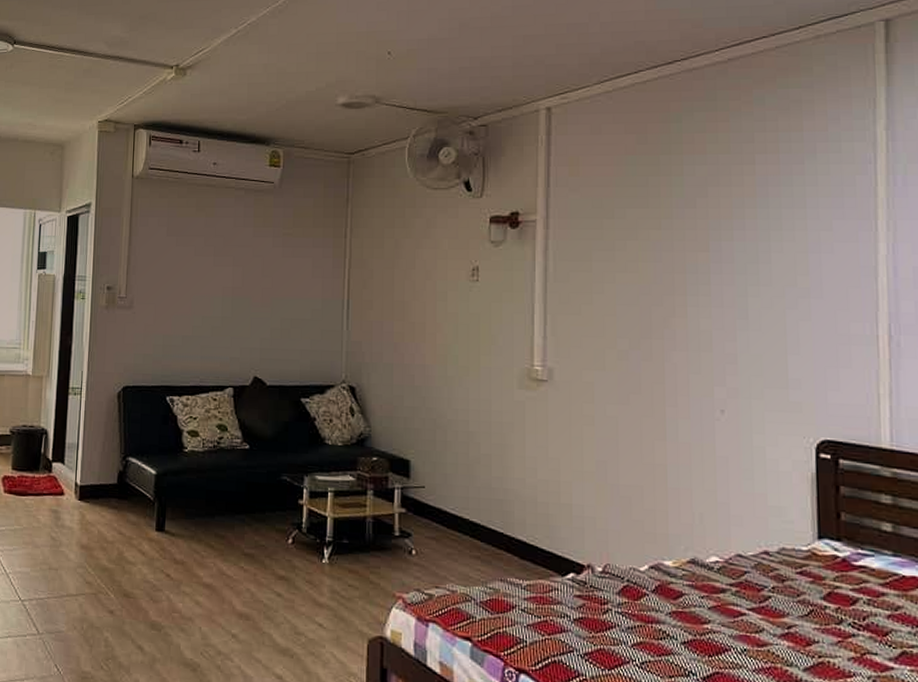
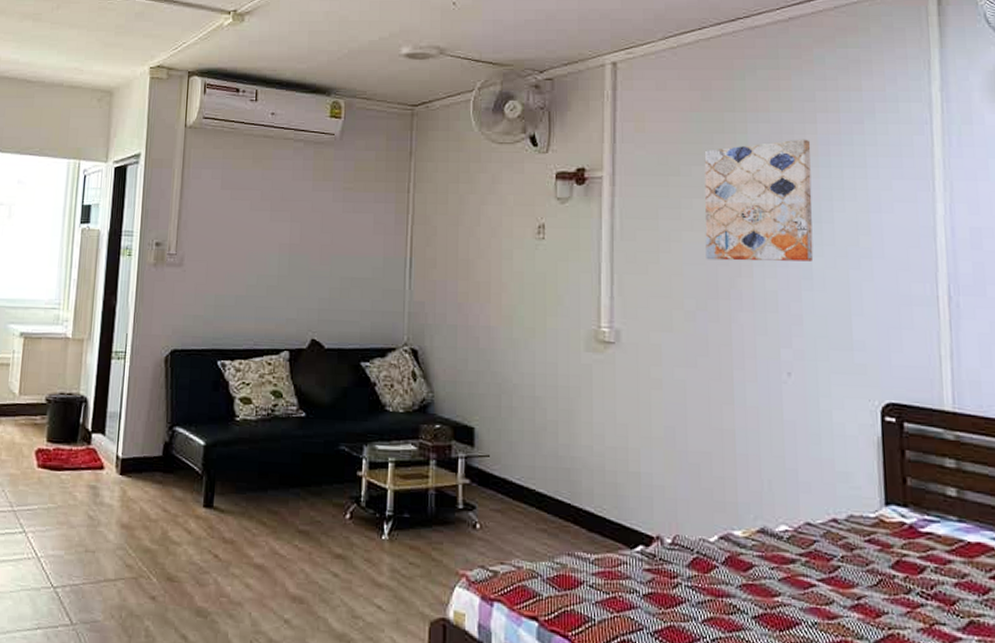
wall art: none [639,180,750,302] -> present [704,139,814,262]

